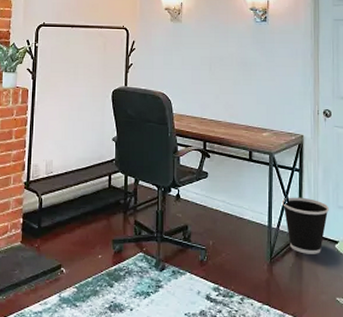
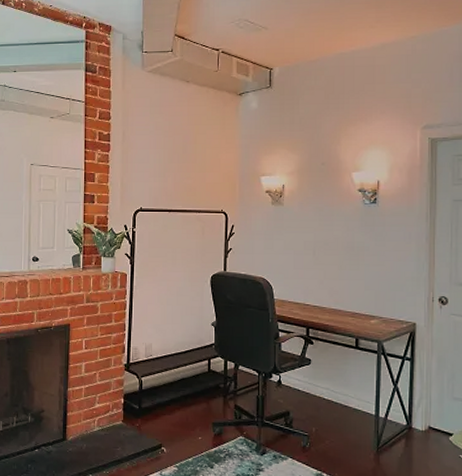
wastebasket: present [281,197,329,254] -> none [390,386,443,446]

